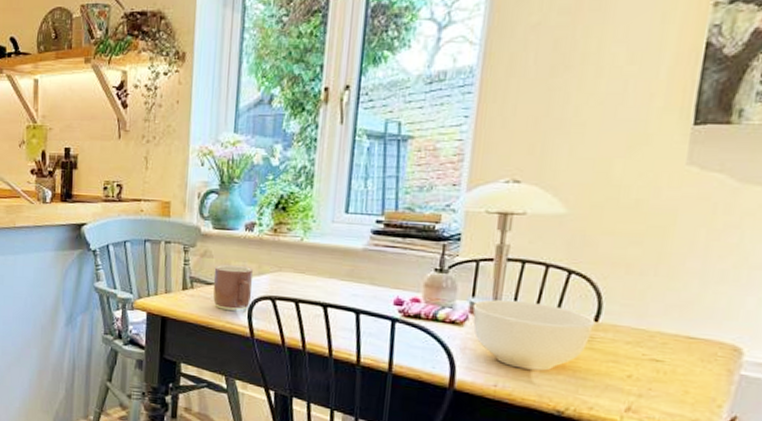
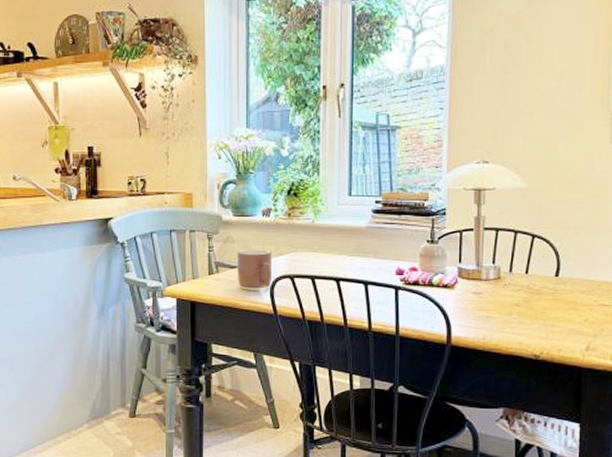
bowl: present [472,299,596,371] -> none [460,264,557,322]

